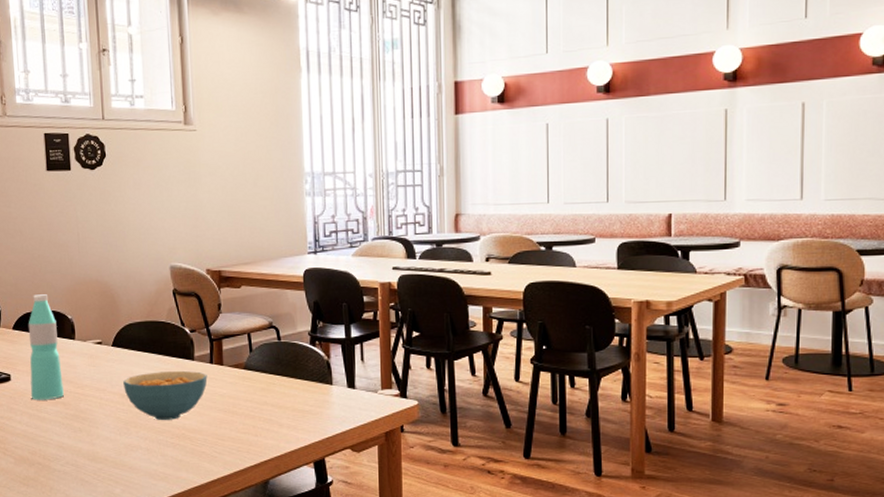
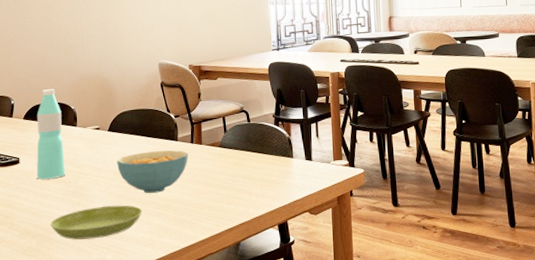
saucer: none [49,432,154,470] -> present [50,205,142,240]

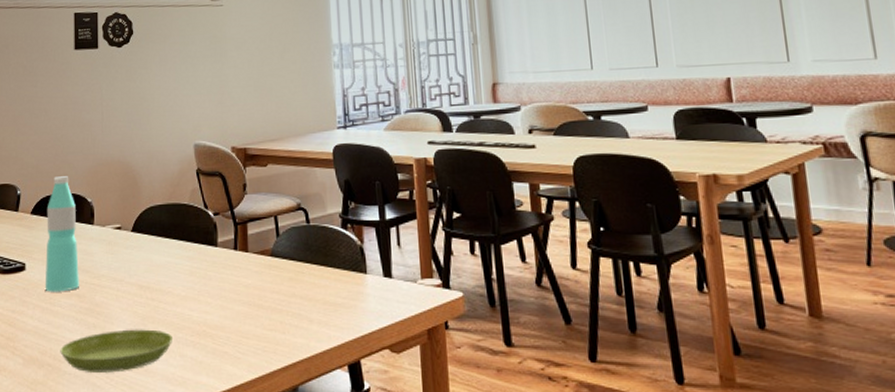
cereal bowl: present [117,150,189,193] -> none [142,259,231,314]

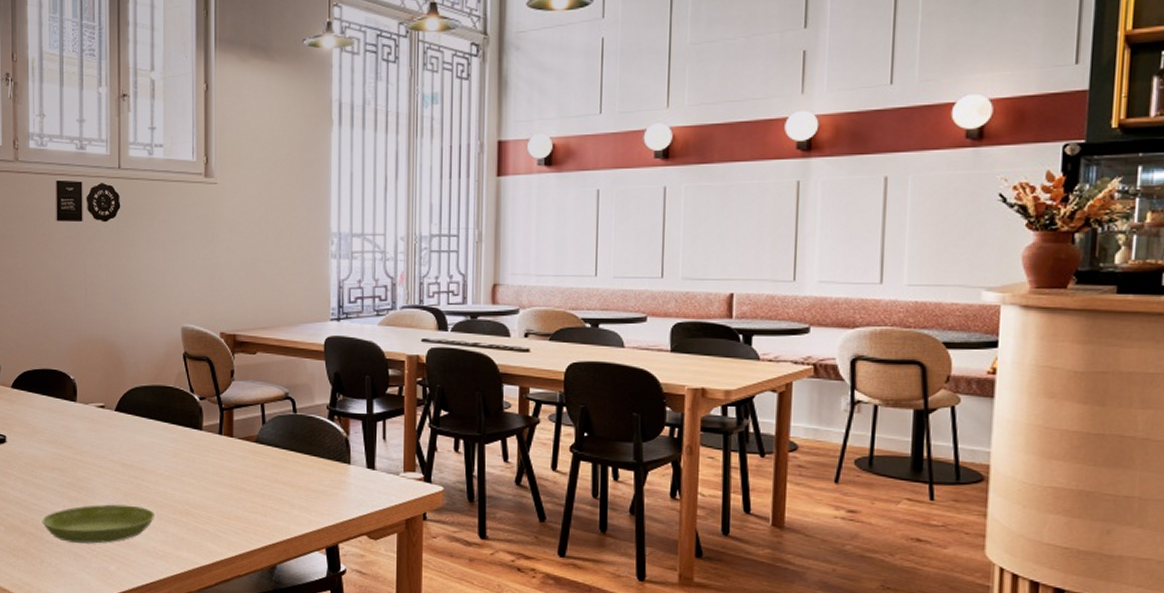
water bottle: present [45,176,79,292] -> none [26,352,61,466]

